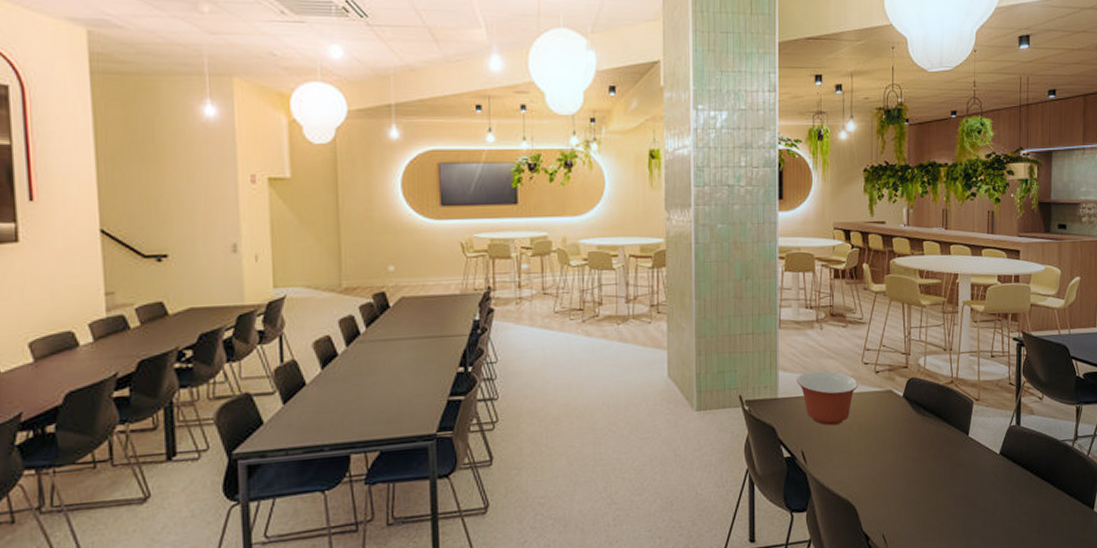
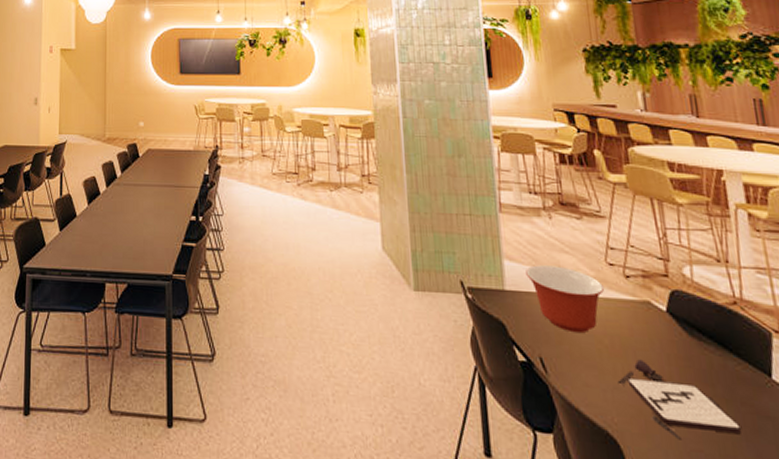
board game: none [860,438,944,496] -> present [617,359,742,440]

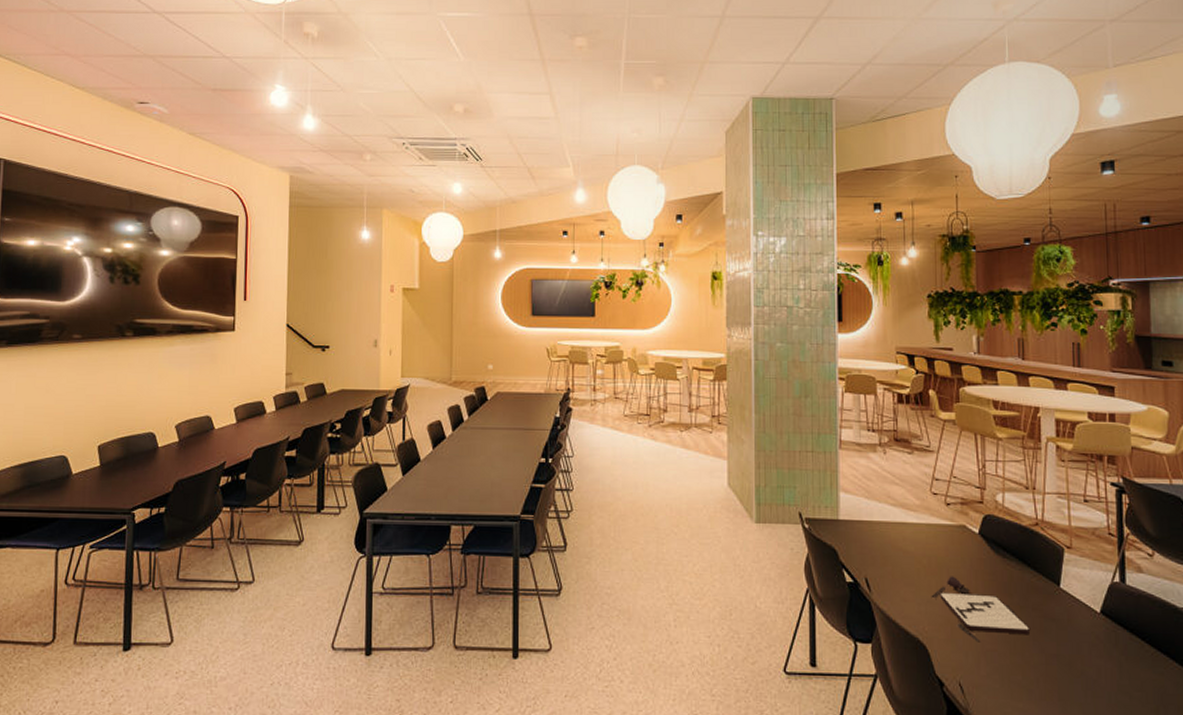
mixing bowl: present [526,265,604,334] -> none [859,496,926,556]

